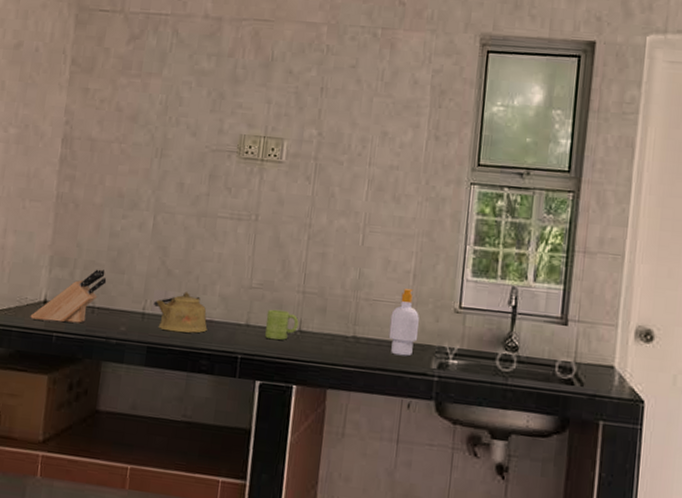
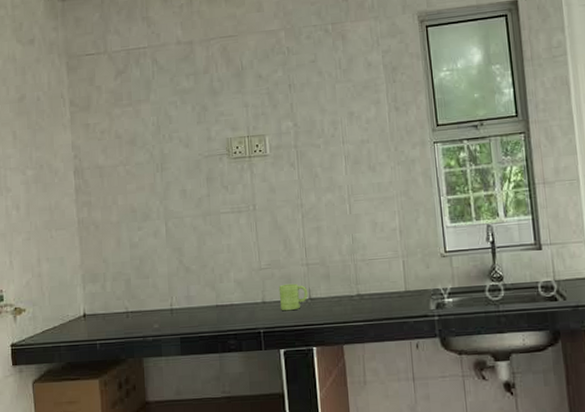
knife block: present [30,269,107,323] -> none [74,278,135,332]
kettle: present [154,292,207,334] -> none [179,283,230,321]
soap bottle: present [388,289,419,357] -> none [386,244,413,304]

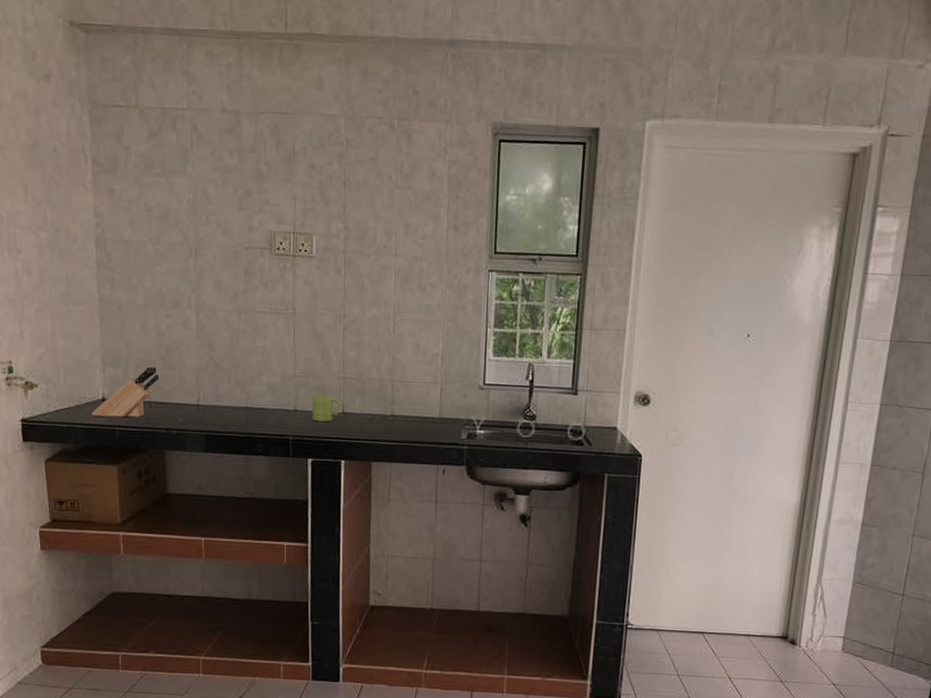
knife block: none [74,278,135,332] -> present [91,366,159,418]

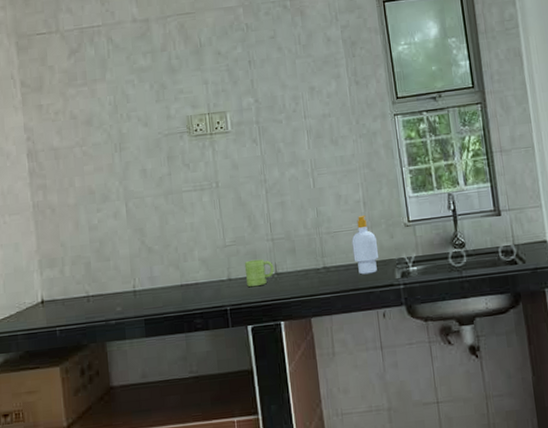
knife block: present [91,366,159,418] -> none [31,261,95,320]
soap bottle: none [422,370,449,430] -> present [351,215,378,275]

